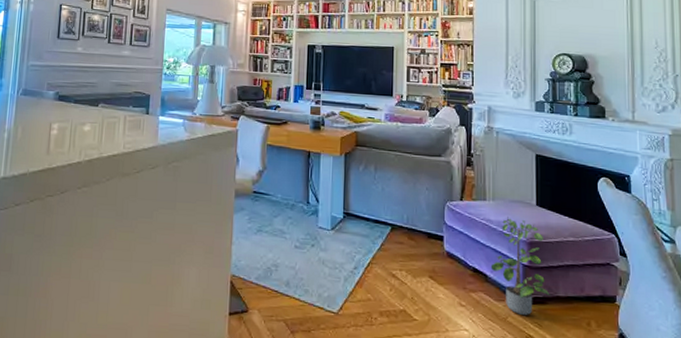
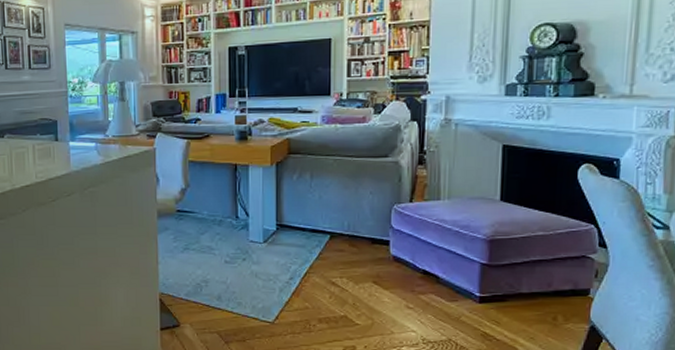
potted plant: present [490,217,550,315] -> none [443,215,511,313]

